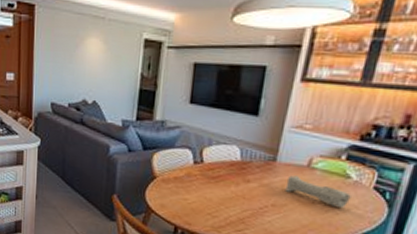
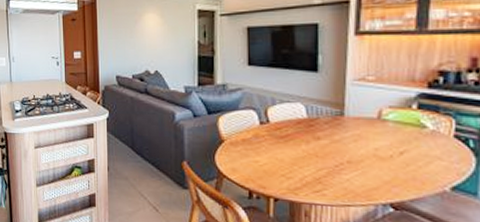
candle: present [285,175,351,209] -> none [358,129,431,161]

